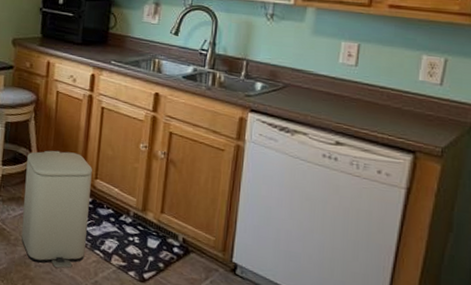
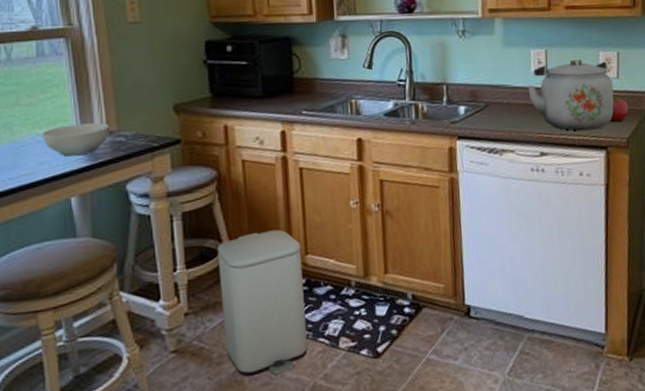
kettle: none [332,58,434,132] -> present [528,59,614,131]
fruit: none [423,104,449,130] -> present [609,97,628,123]

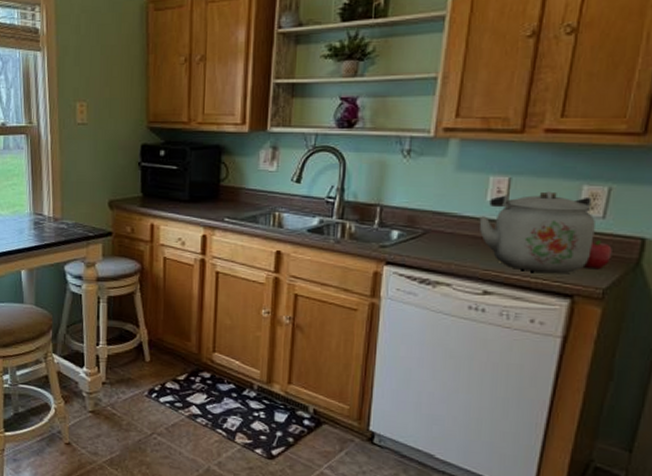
bowl: present [41,122,110,157] -> none [3,209,55,236]
pedal bin: present [216,229,307,377] -> none [133,324,209,452]

